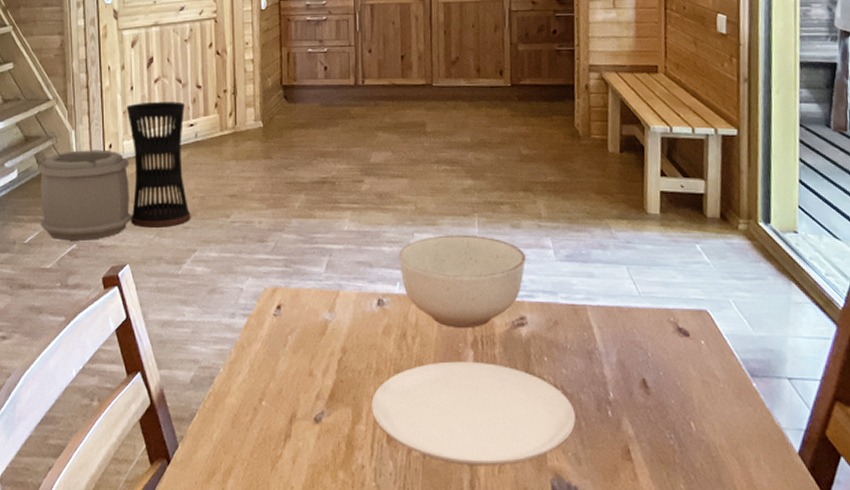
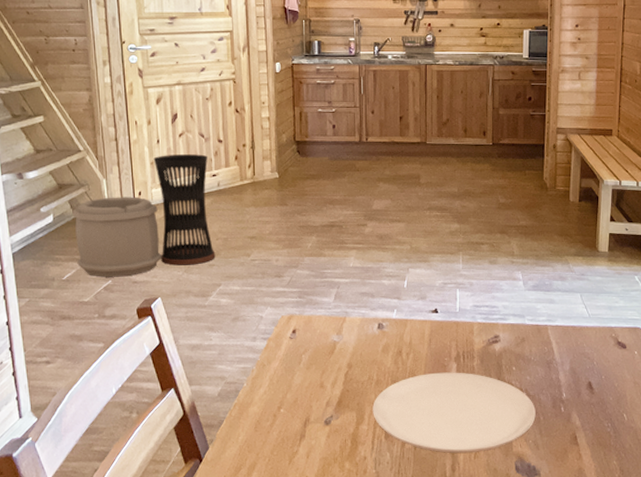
bowl: present [398,235,527,329] -> none [395,269,501,346]

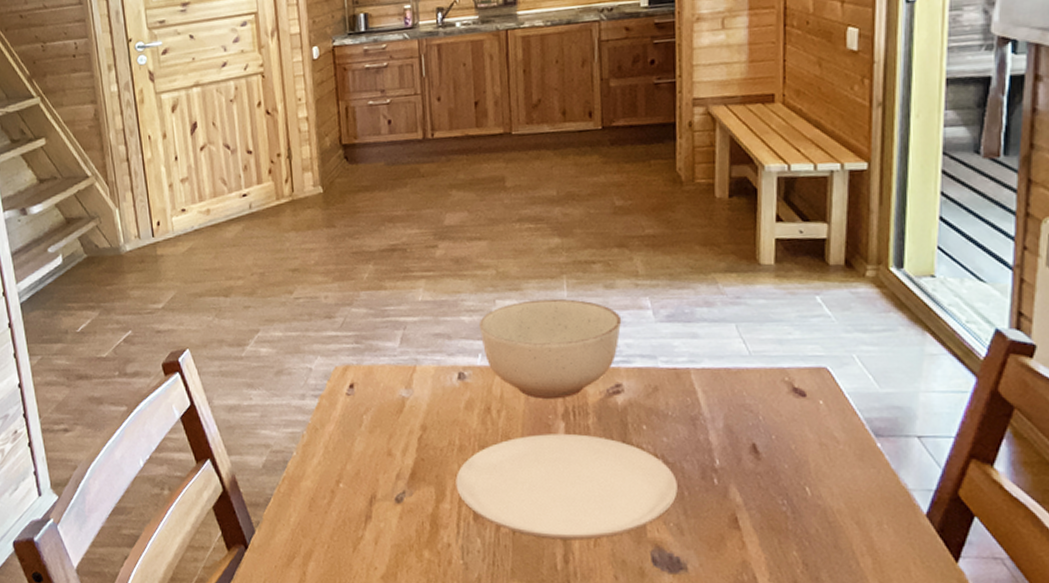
bucket: present [72,196,162,277] -> none [83,228,188,327]
umbrella stand: present [153,154,216,266] -> none [172,170,251,309]
bowl: none [395,269,501,346] -> present [478,298,622,400]

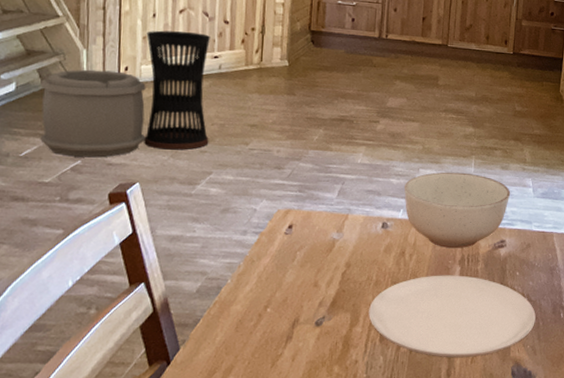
bucket: none [83,228,188,327] -> present [40,69,146,158]
umbrella stand: none [172,170,251,309] -> present [144,30,210,150]

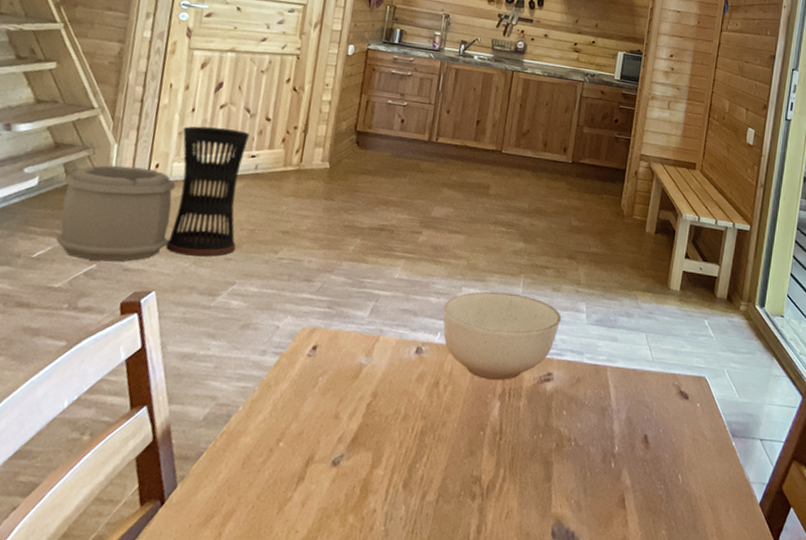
plate: present [368,275,536,358] -> none [392,411,583,512]

